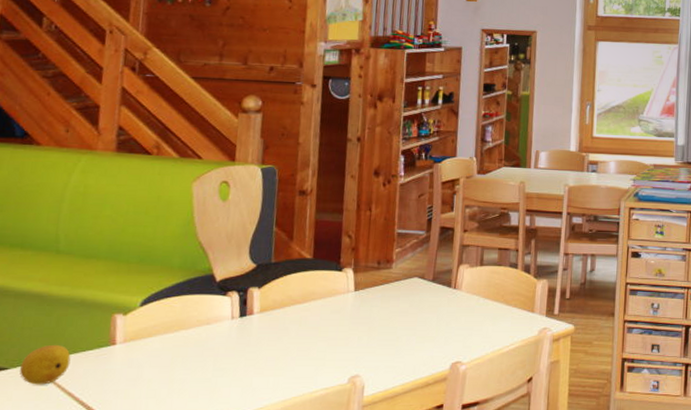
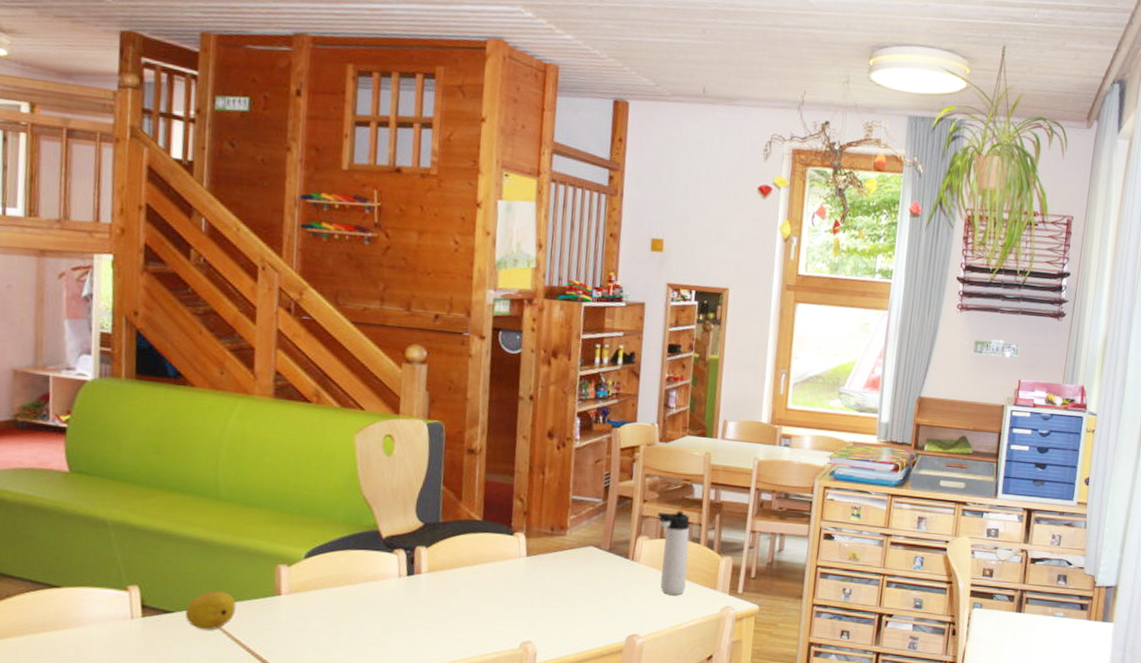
thermos bottle: none [477,238,508,321] -> present [657,510,690,596]

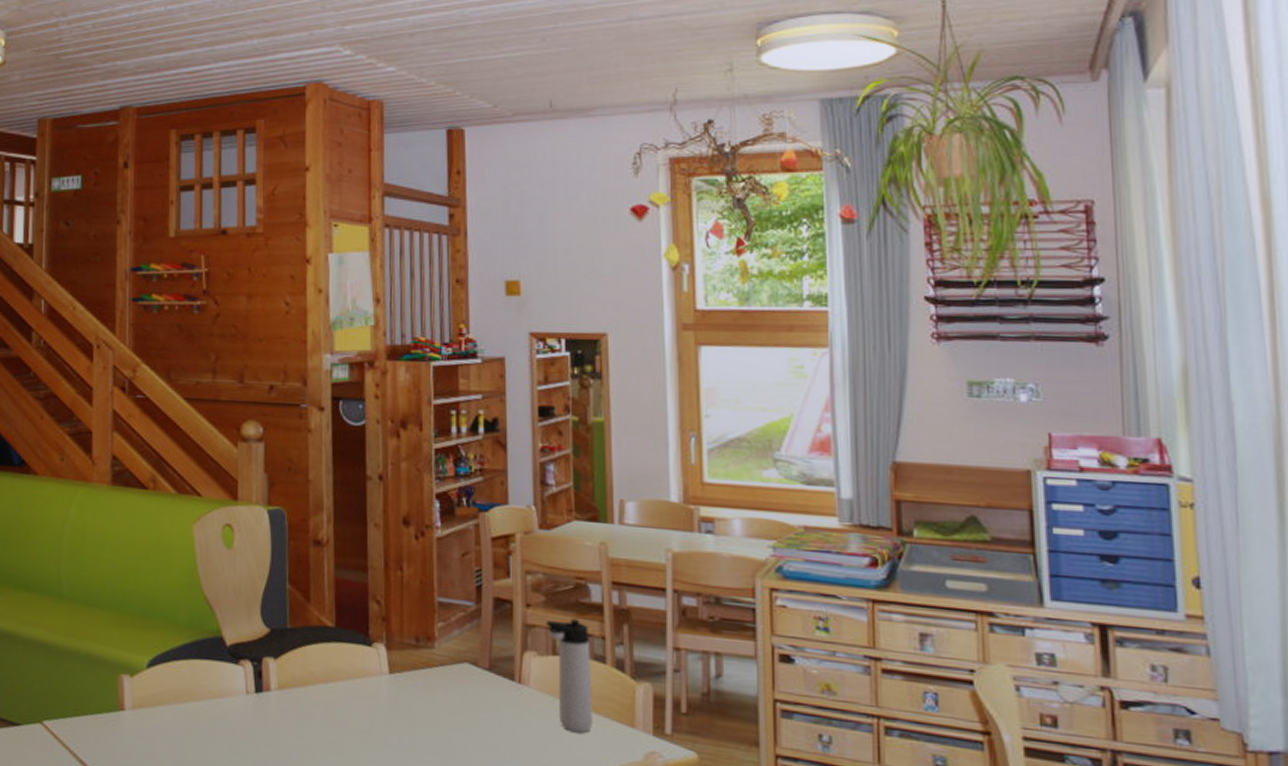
fruit: present [186,591,236,630] -> none [32,702,81,748]

